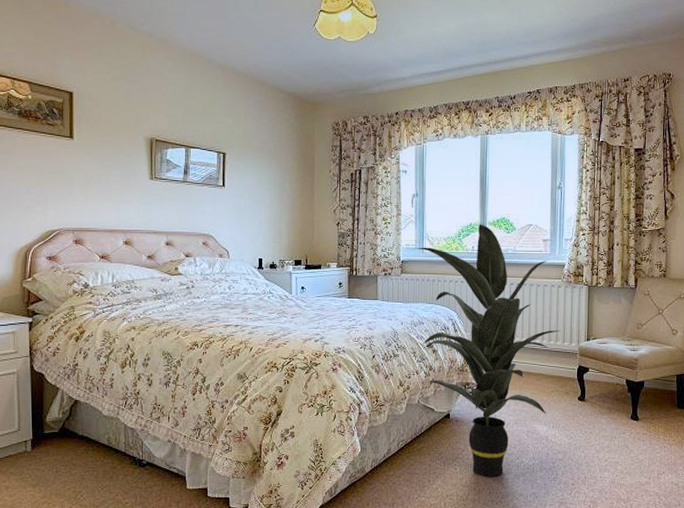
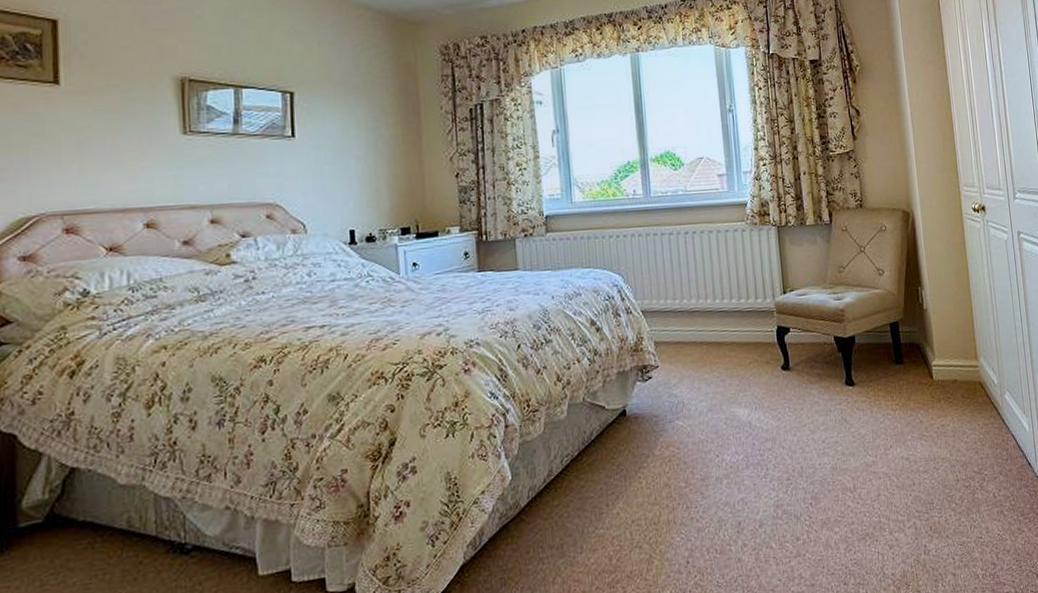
indoor plant: present [414,224,562,477] -> none [560,161,752,487]

